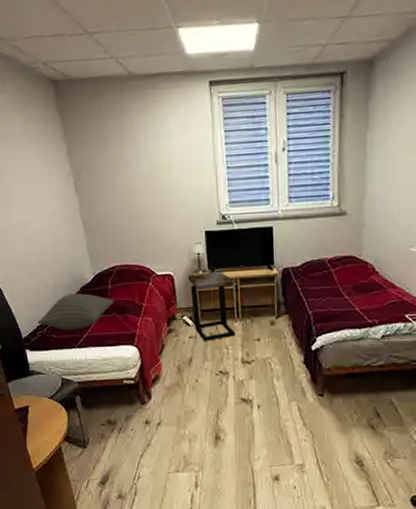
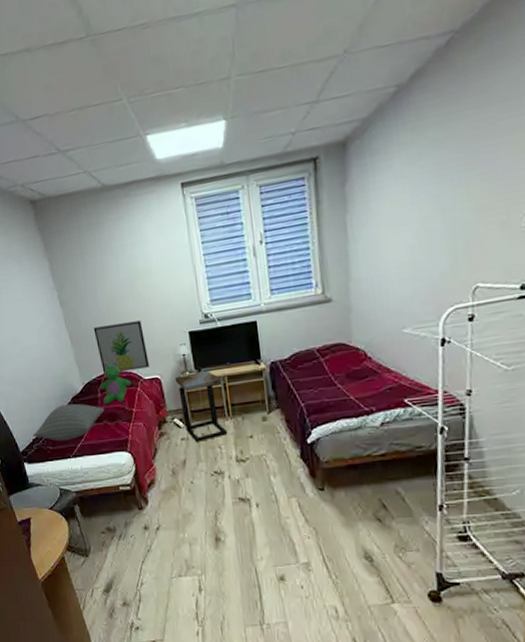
wall art: none [108,215,163,265] -> present [93,320,149,373]
teddy bear: none [110,254,144,297] -> present [99,361,132,405]

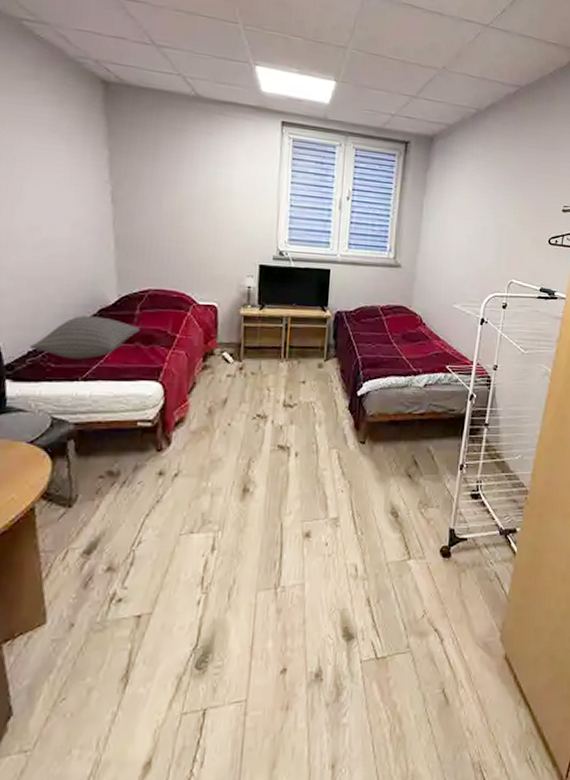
wall art: present [93,320,149,373] -> none [147,236,209,293]
teddy bear: present [99,361,132,405] -> none [140,277,182,325]
side table: present [175,370,228,442] -> none [233,307,284,381]

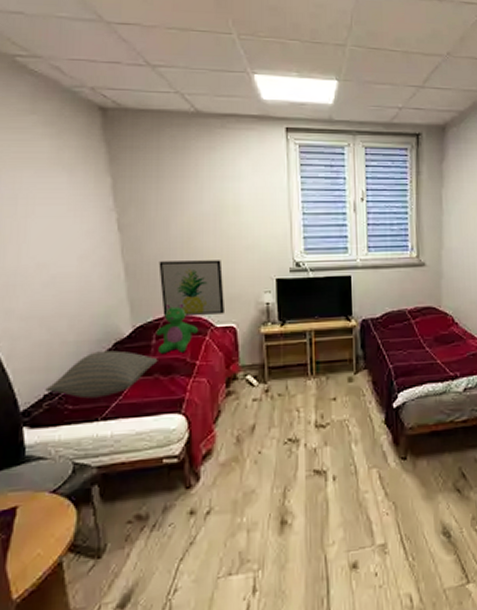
teddy bear: none [140,277,182,325] -> present [155,303,199,355]
wall art: none [147,236,209,293] -> present [158,260,224,316]

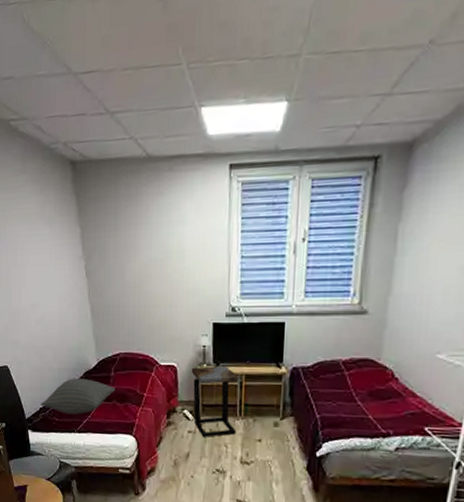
teddy bear: present [155,303,199,355] -> none [114,342,147,385]
wall art: present [158,260,224,316] -> none [116,304,168,354]
side table: none [253,322,309,404] -> present [191,365,239,437]

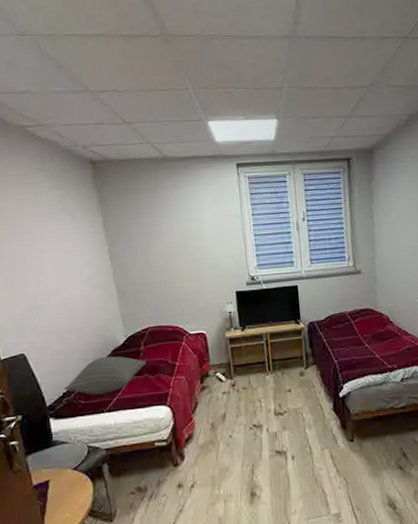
side table: present [191,365,239,437] -> none [220,327,268,396]

